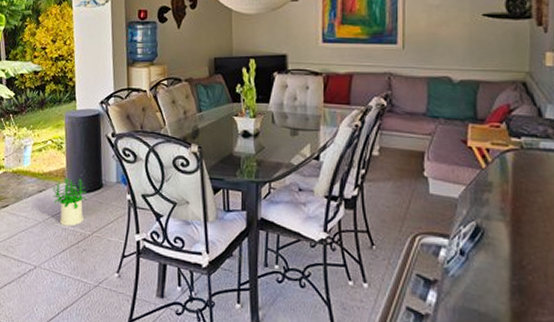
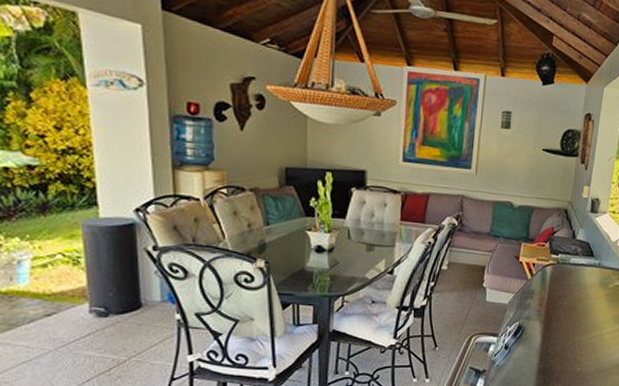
potted plant: present [52,178,87,226] -> none [67,299,120,353]

